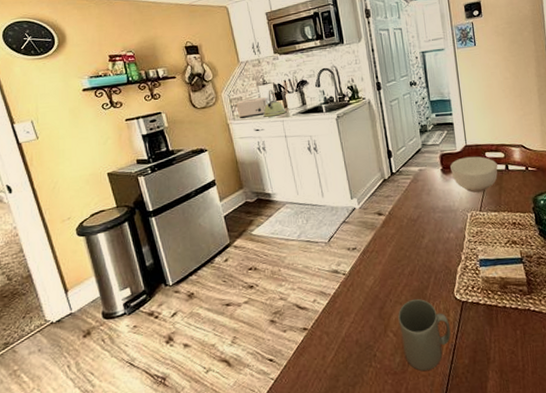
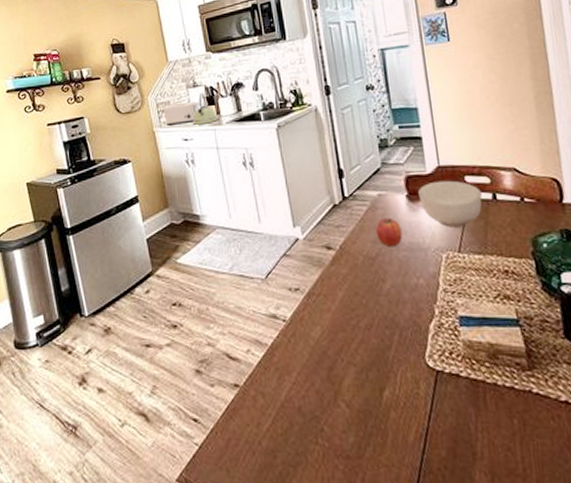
mug: present [398,299,451,372] -> none [351,362,422,460]
fruit: none [417,187,438,211] -> present [375,217,402,247]

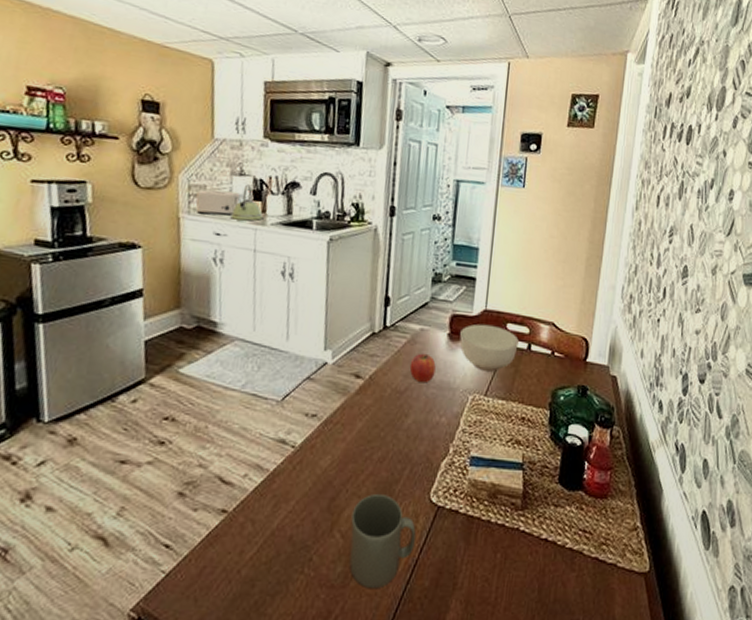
mug: none [351,362,422,460] -> present [348,494,416,589]

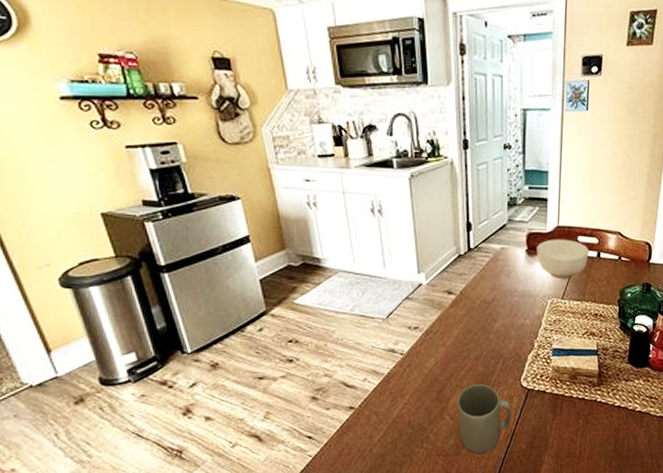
toaster: present [196,190,240,216] -> none [281,139,323,163]
kettle: present [230,184,264,222] -> none [316,131,347,166]
fruit: present [409,353,436,384] -> none [494,268,517,294]

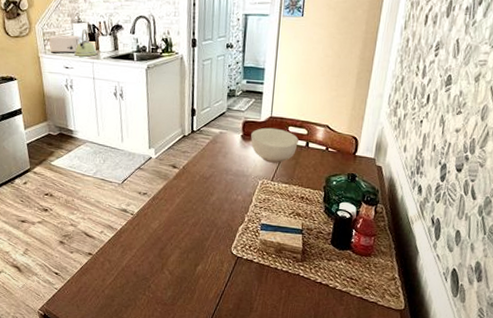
toaster: none [281,139,323,163] -> present [49,35,80,54]
kettle: none [316,131,347,166] -> present [74,29,98,57]
mug: present [457,384,511,454] -> none [175,247,222,308]

